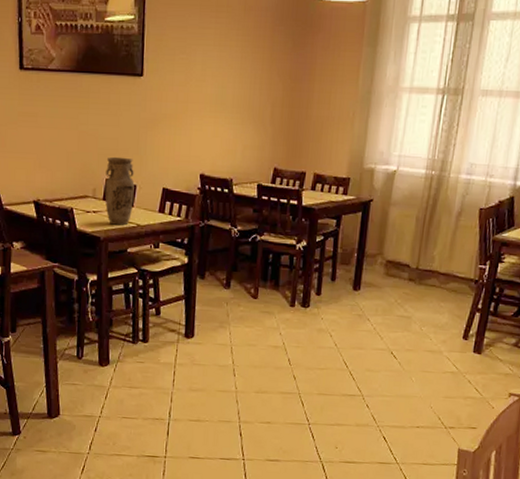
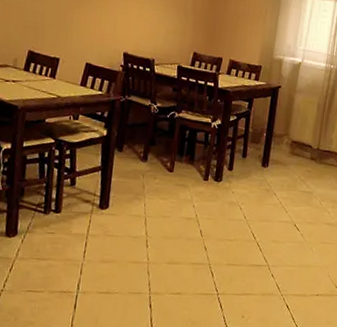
vase: present [105,156,135,225] -> none [26,30,58,96]

